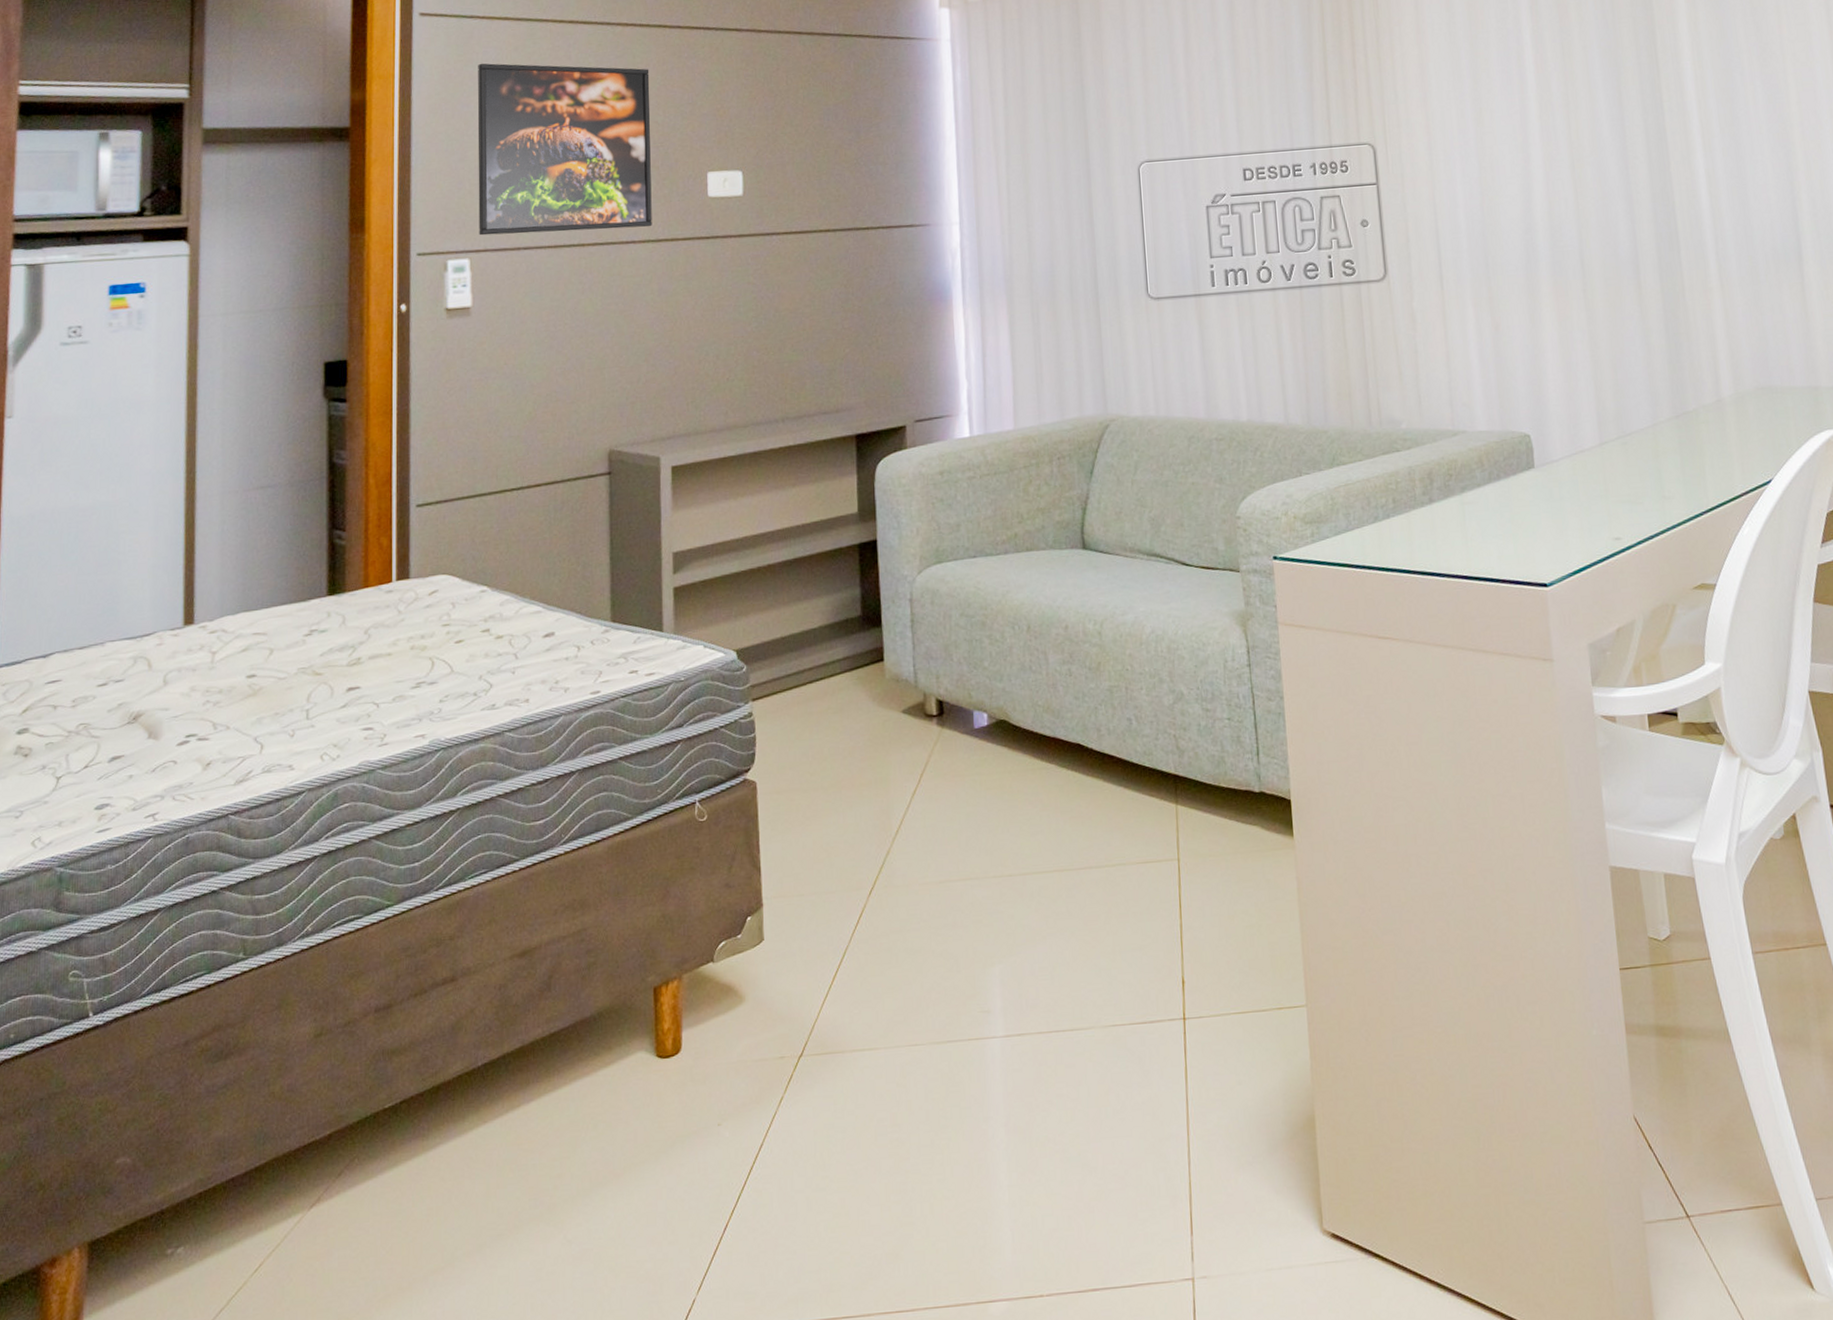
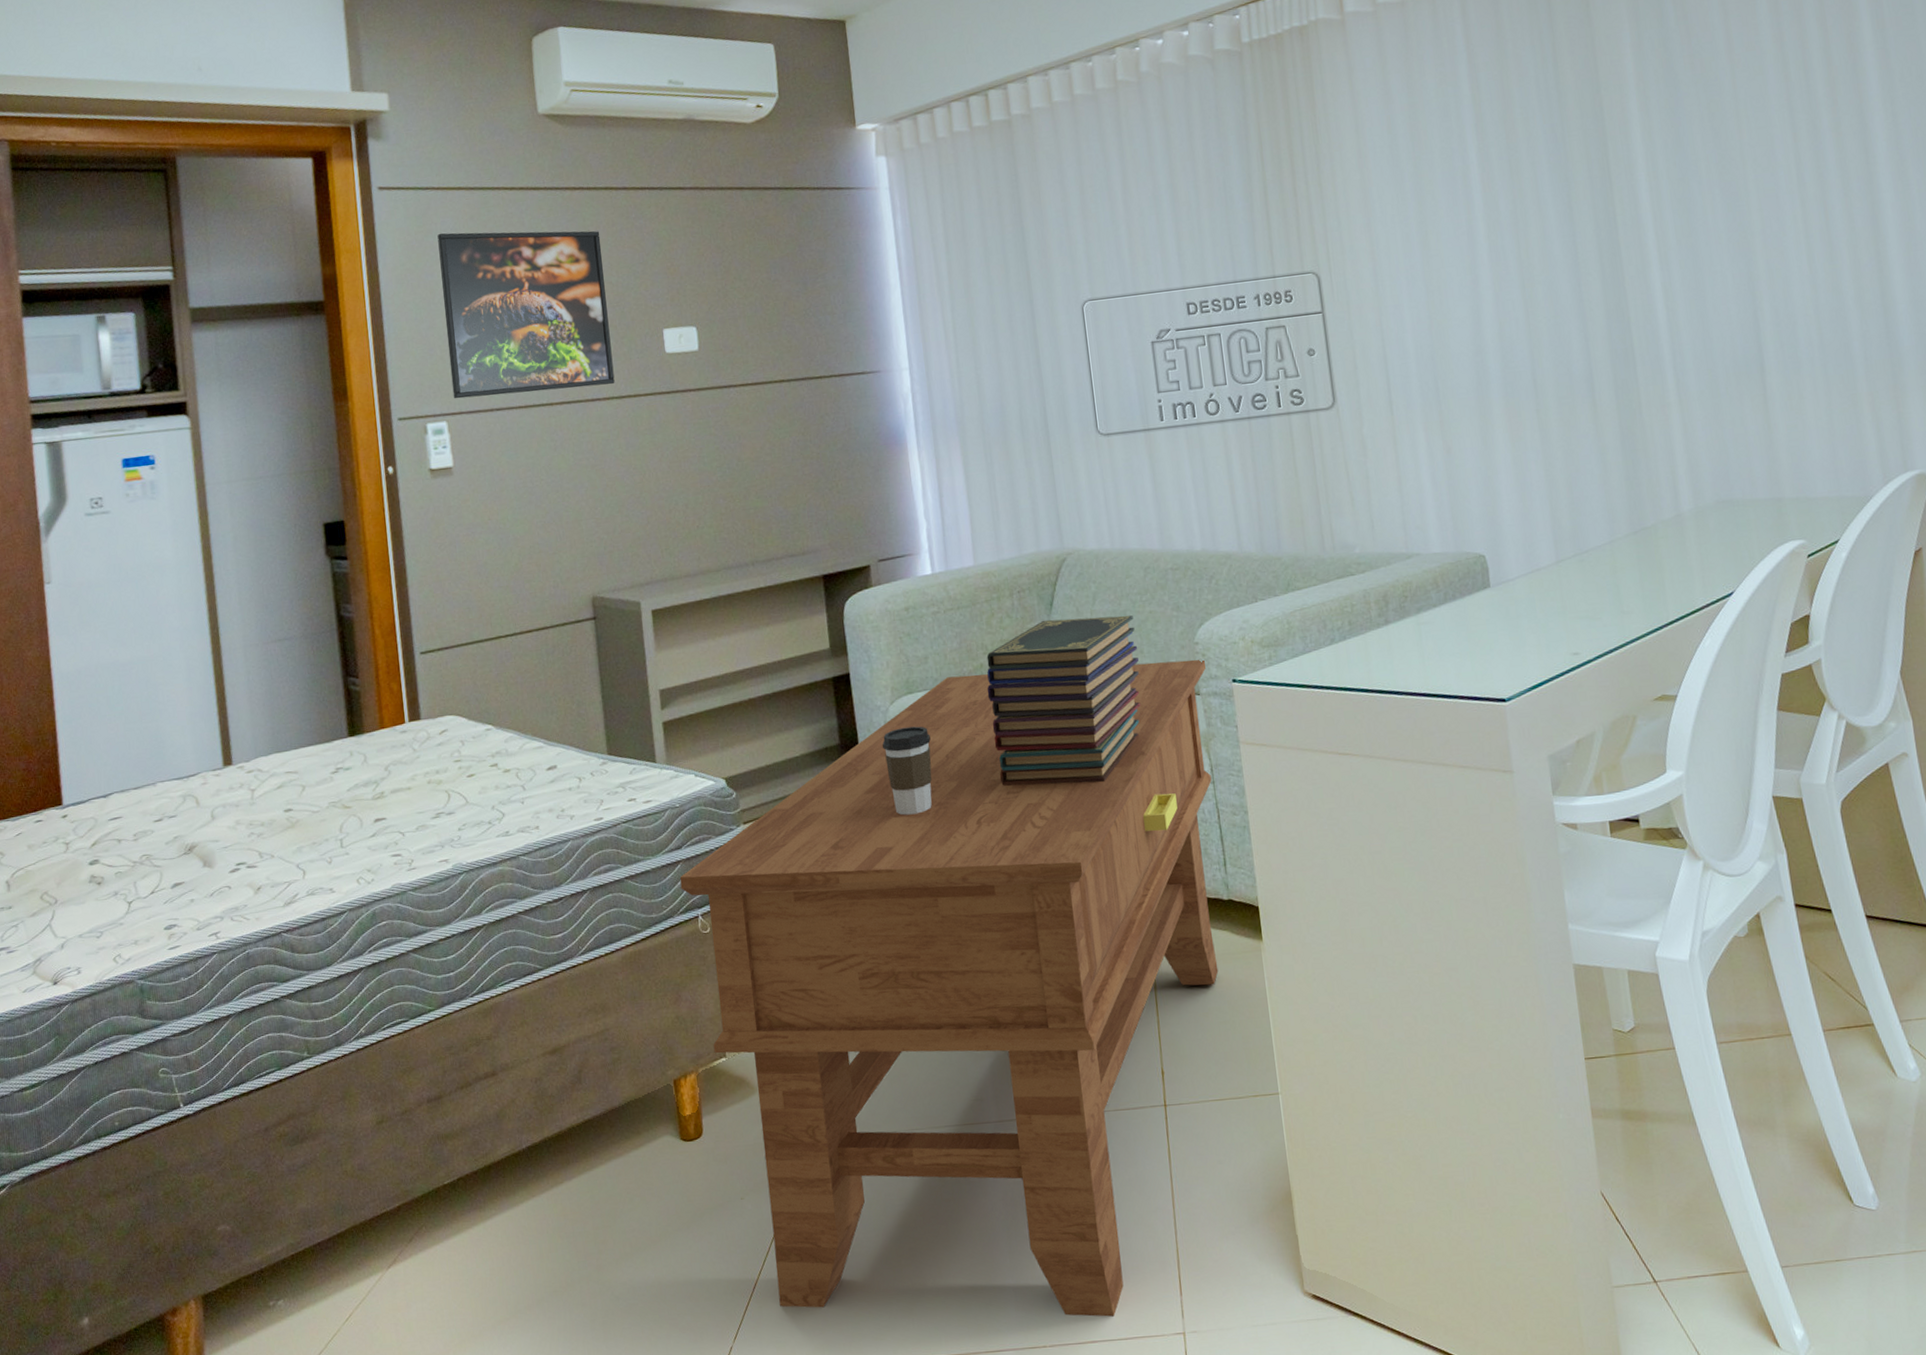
side table: none [678,534,1248,1261] -> present [679,659,1219,1317]
coffee cup: none [907,598,958,695] -> present [882,726,932,816]
book stack: none [1020,486,1179,665] -> present [986,615,1141,786]

